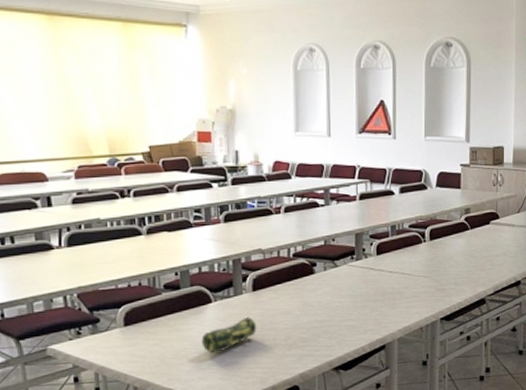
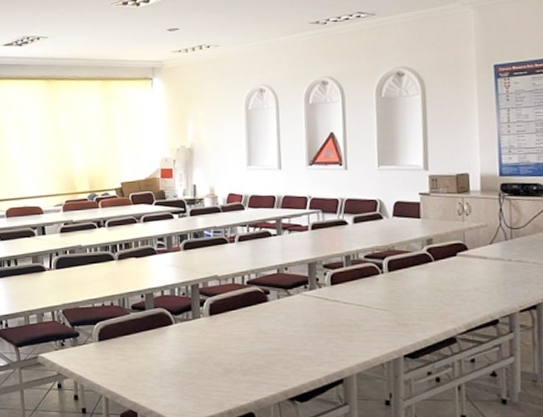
pencil case: present [201,316,257,353] -> none [163,340,214,372]

